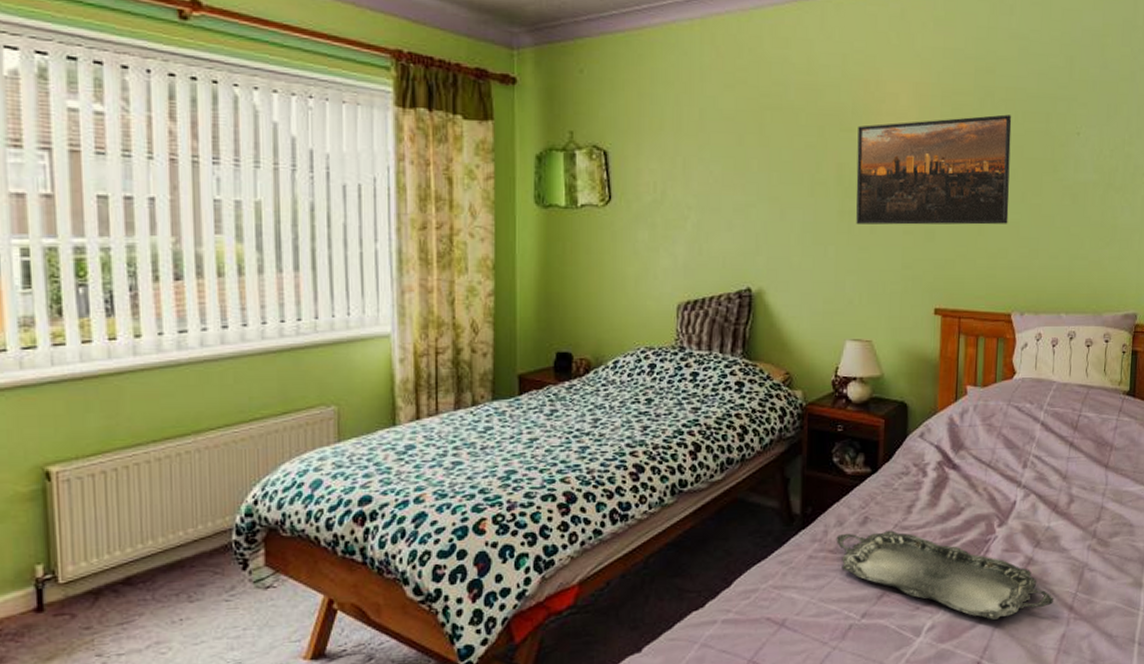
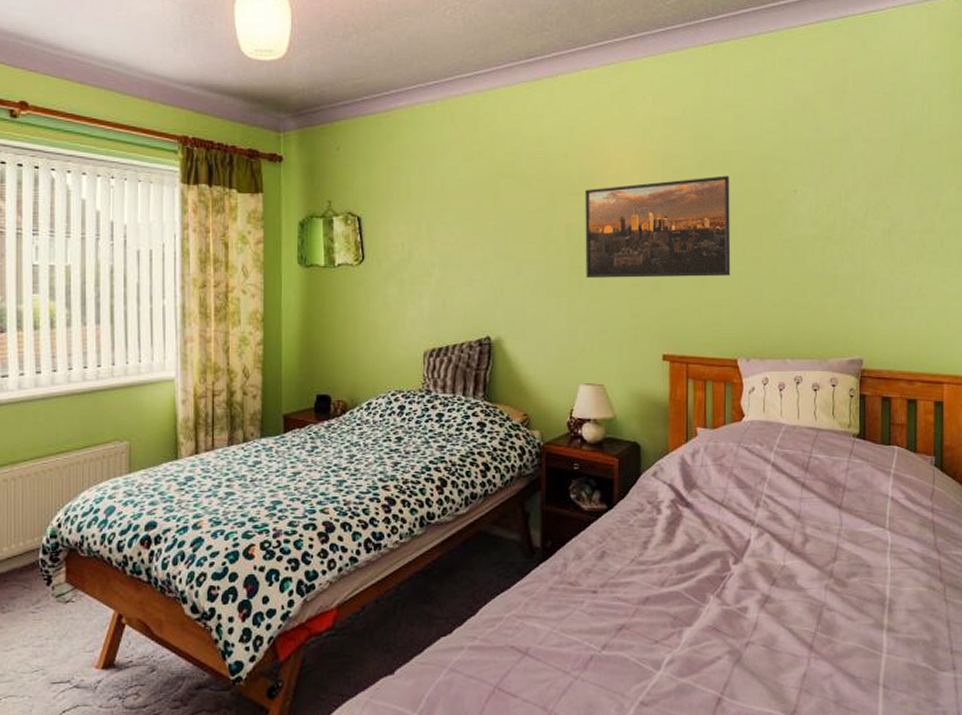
serving tray: present [836,530,1054,621] -> none [575,565,794,657]

